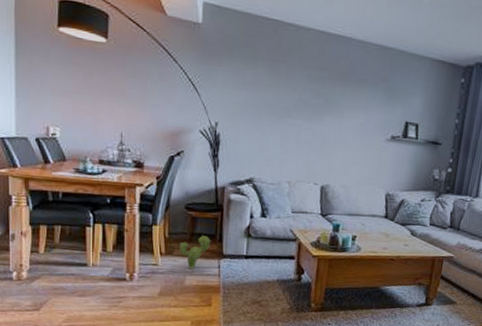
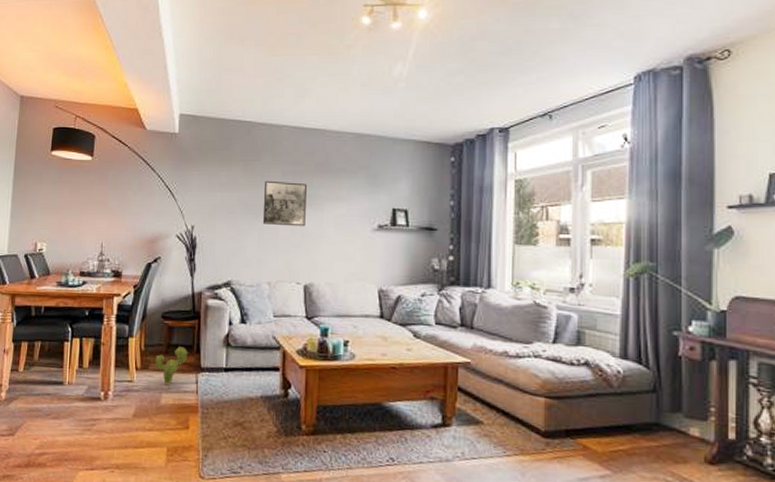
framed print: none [285,83,330,132] -> present [262,180,307,227]

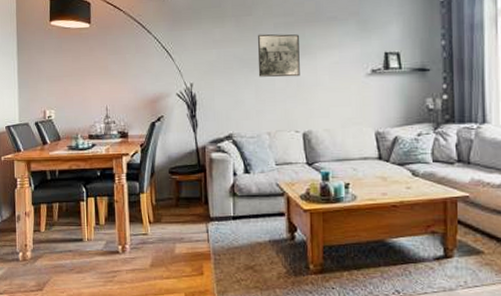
decorative plant: present [155,346,189,386] -> none [167,199,198,236]

